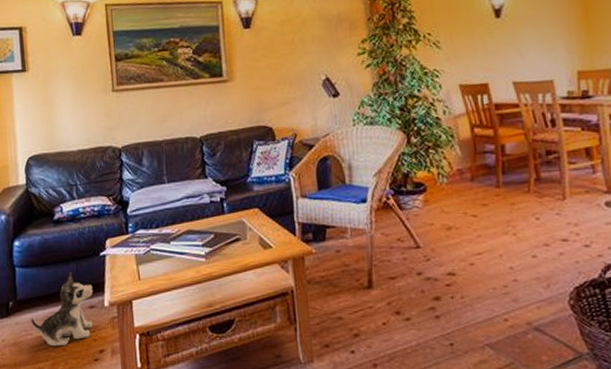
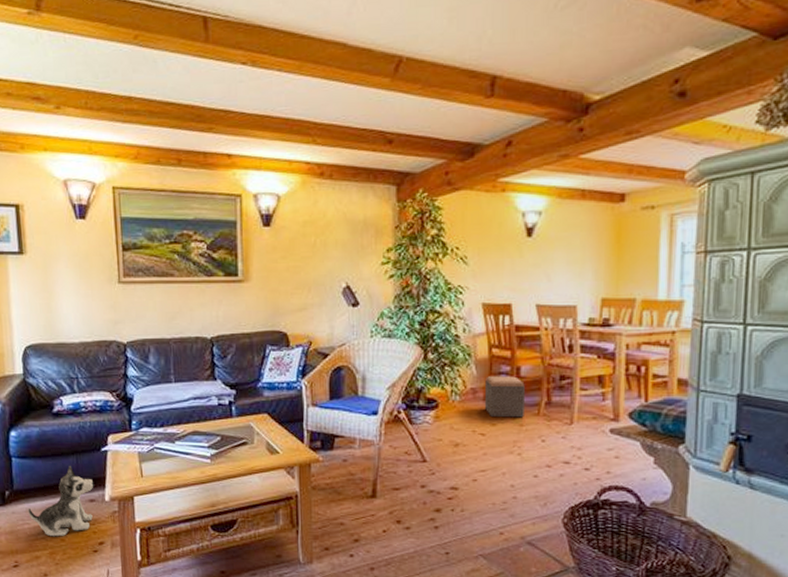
footstool: none [471,154,515,198] -> present [485,376,525,418]

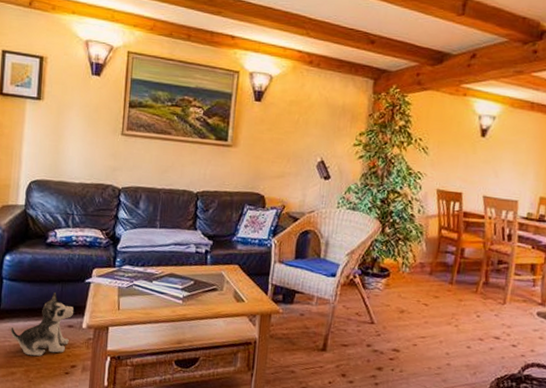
footstool: present [485,376,525,418] -> none [430,254,467,294]

